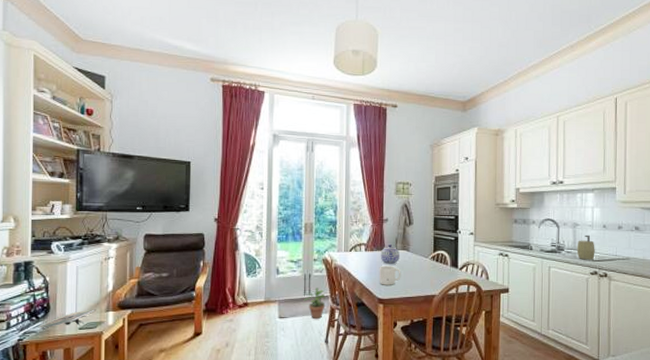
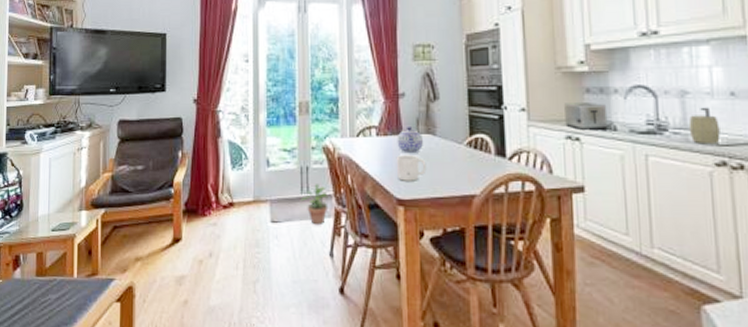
magazine: present [38,309,97,328] -> none [11,207,70,229]
toaster: none [499,230,527,250] -> present [564,103,608,131]

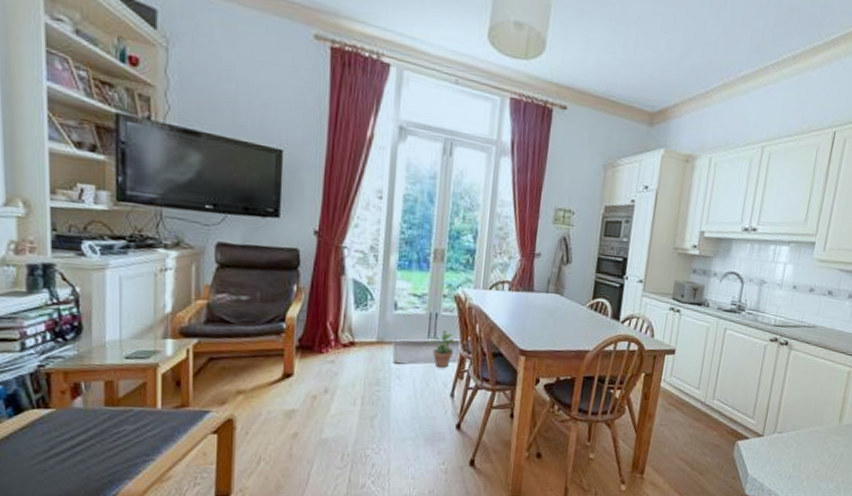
mug: present [396,155,427,181] -> none [523,310,551,335]
teapot: present [397,125,424,154] -> none [526,284,552,311]
soap dispenser: present [688,107,721,145] -> none [758,295,781,325]

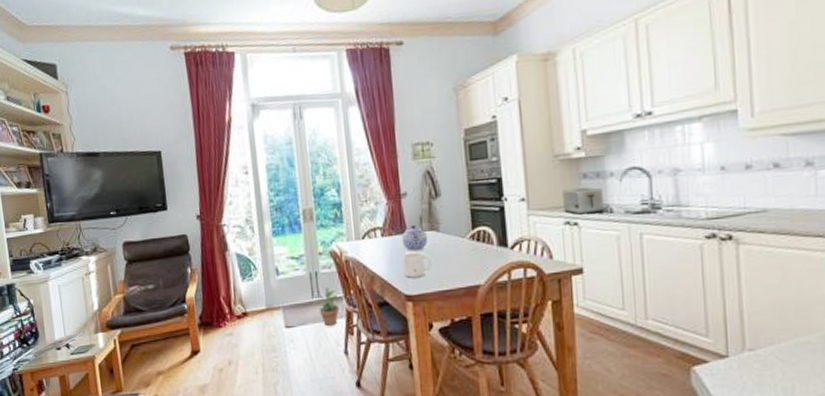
magazine: none [66,334,150,354] -> present [30,331,86,356]
mug: none [523,310,551,335] -> present [402,252,432,278]
teapot: none [526,284,552,311] -> present [401,224,429,252]

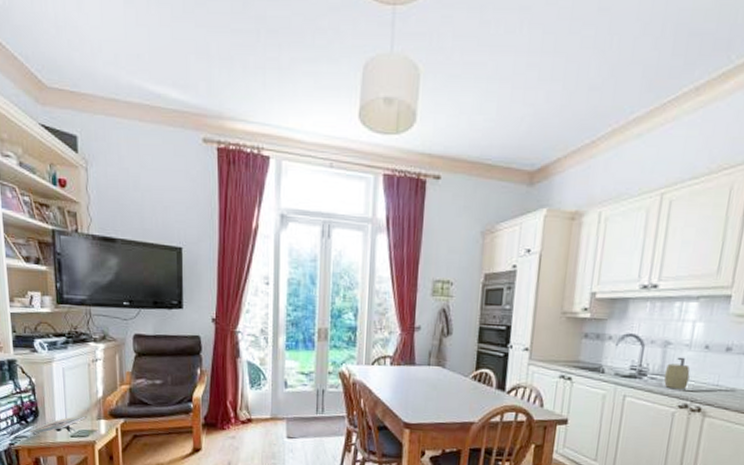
potted plant: present [311,286,340,326] -> none [315,405,342,441]
teapot: present [401,224,429,252] -> none [408,357,434,384]
mug: present [402,252,432,278] -> none [406,384,434,408]
toaster: present [562,187,605,216] -> none [561,346,600,372]
soap dispenser: none [680,182,711,219] -> present [663,357,690,390]

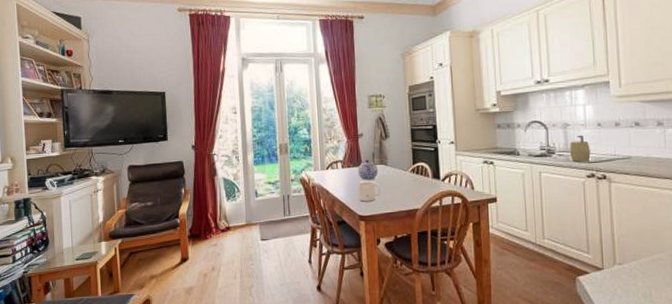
magazine: present [28,416,88,434] -> none [40,240,90,261]
mug: none [406,384,434,408] -> present [357,182,381,202]
teapot: none [408,357,434,384] -> present [357,159,379,181]

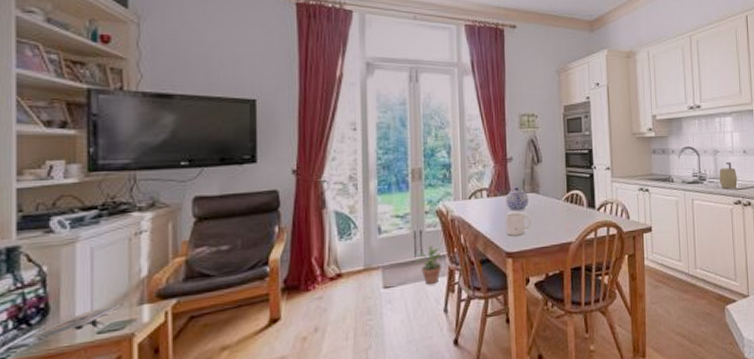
magazine: none [40,240,90,261] -> present [31,303,124,339]
potted plant: none [283,207,306,239] -> present [413,245,442,284]

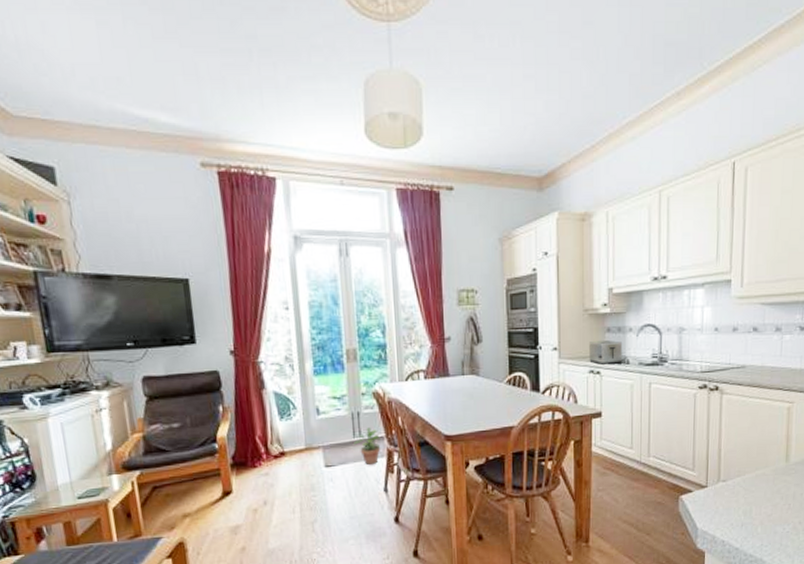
magazine: present [31,303,124,339] -> none [25,473,96,501]
teapot: present [505,186,530,212] -> none [443,367,469,394]
mug: present [505,212,532,236] -> none [443,395,471,419]
toaster: none [638,161,668,184] -> present [589,340,623,366]
soap dispenser: present [718,161,737,189] -> none [682,341,705,372]

